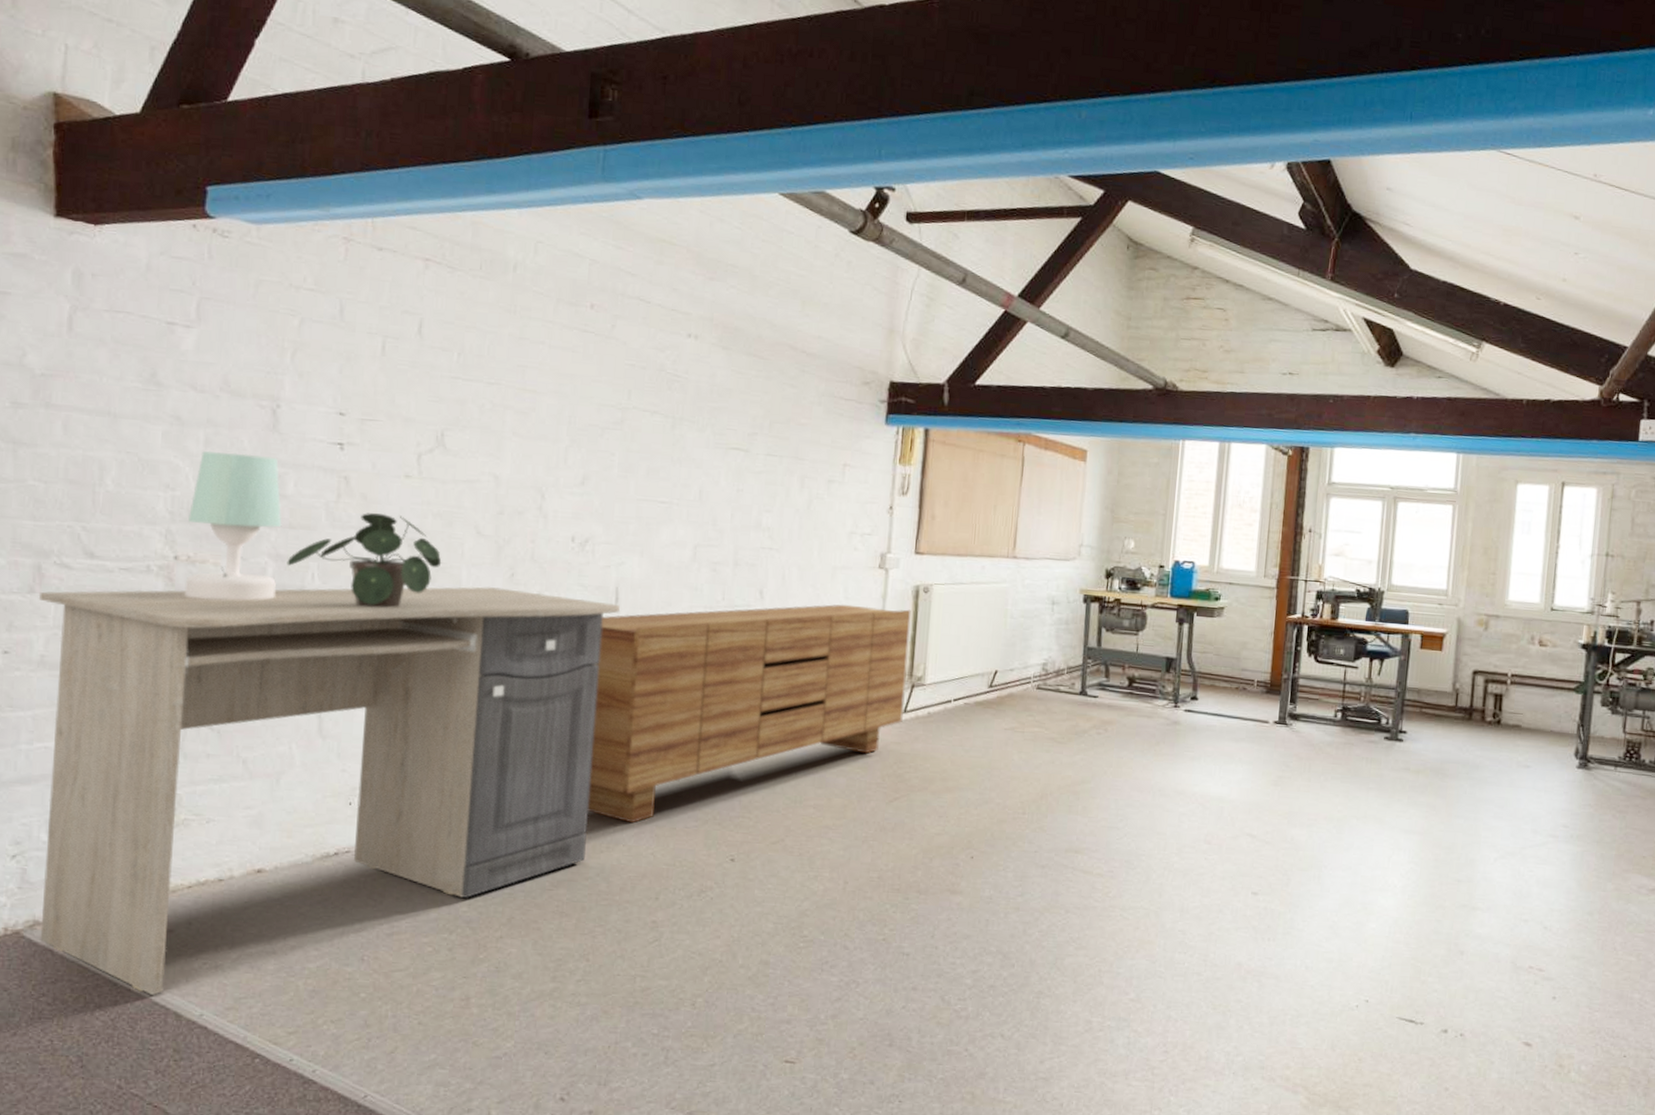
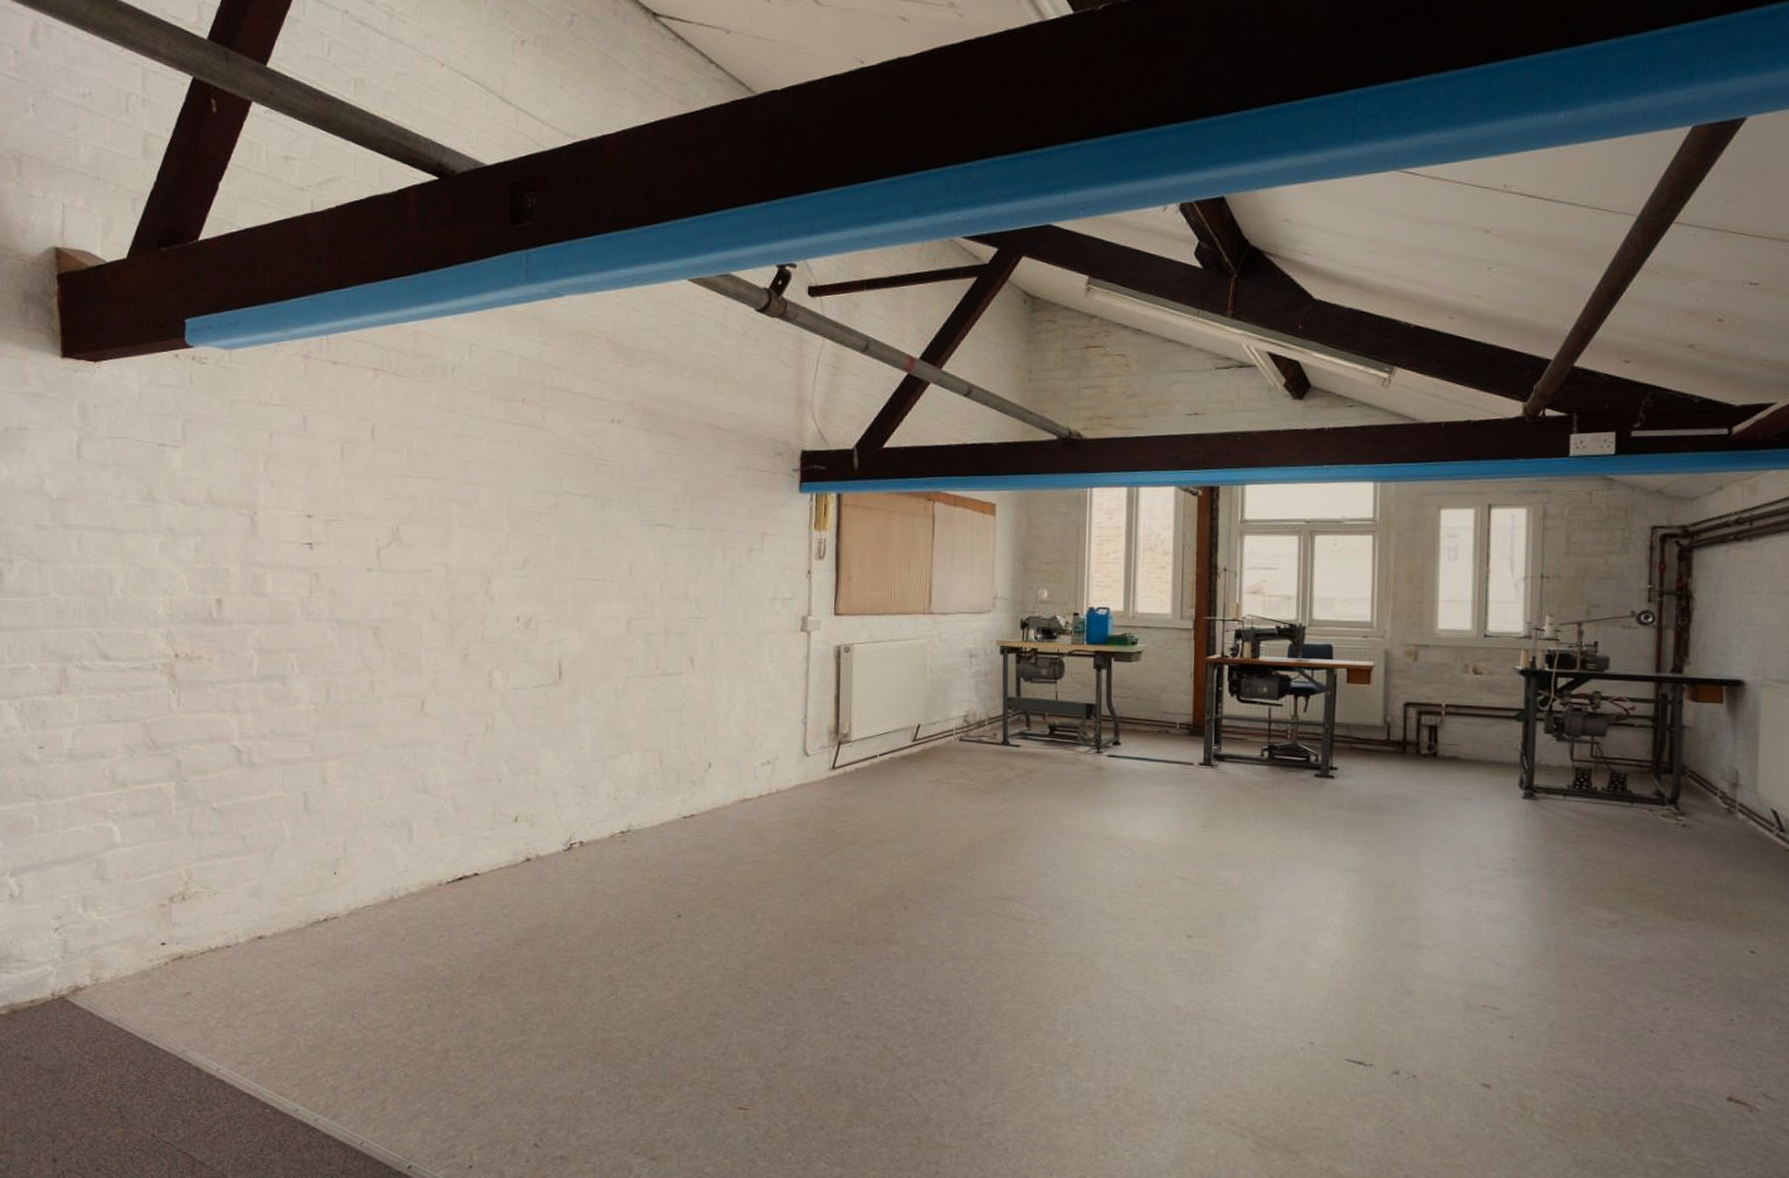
desk: present [38,587,620,995] -> none [65,668,563,1052]
table lamp: present [184,450,282,601] -> none [185,557,264,692]
potted plant: present [287,513,442,609] -> none [270,605,403,693]
sideboard: present [587,604,911,824] -> none [544,667,834,884]

